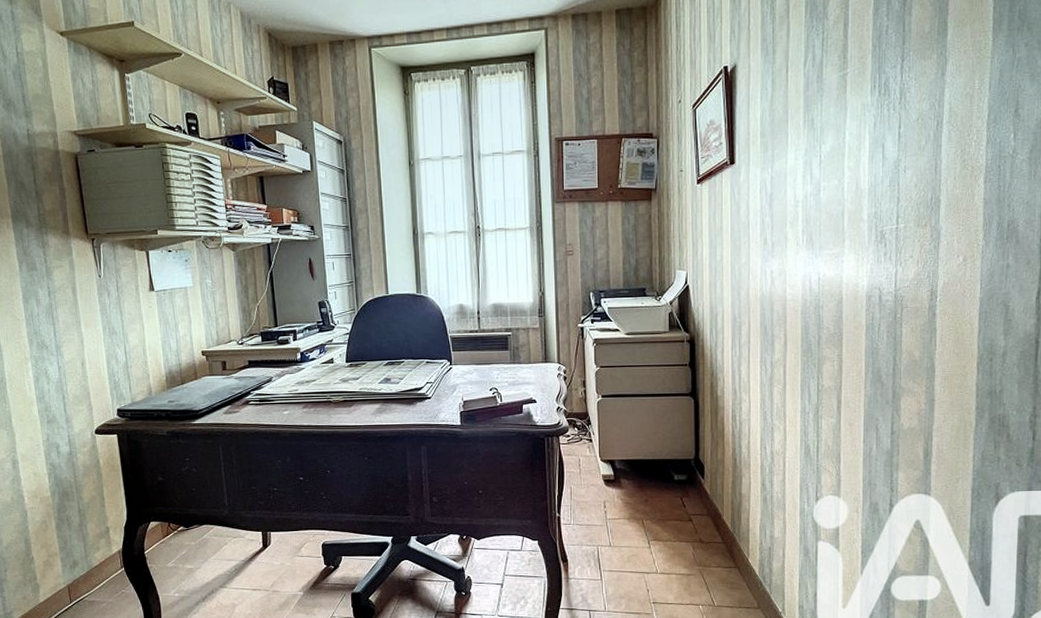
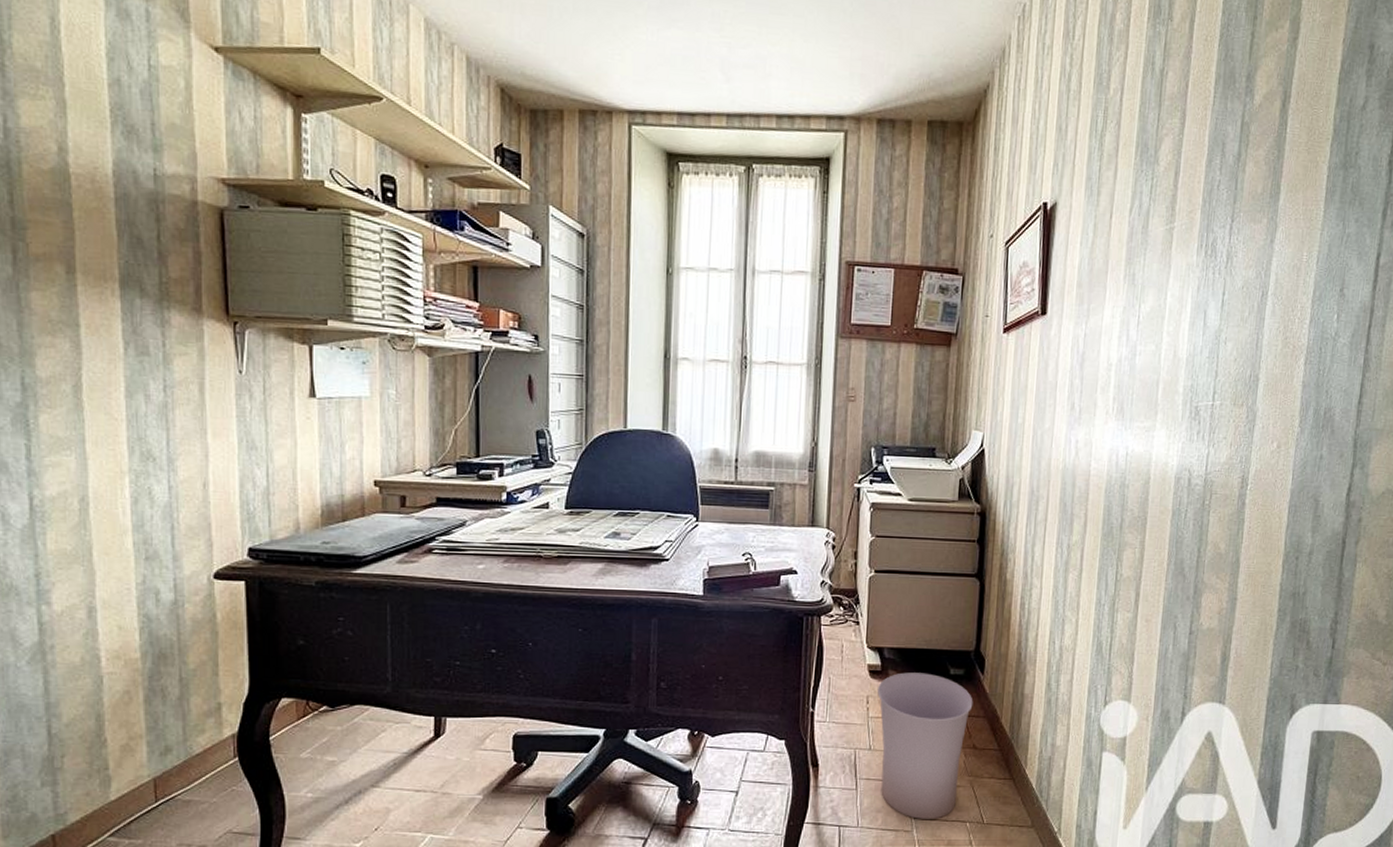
waste bin: none [613,479,697,603] -> present [877,672,973,819]

